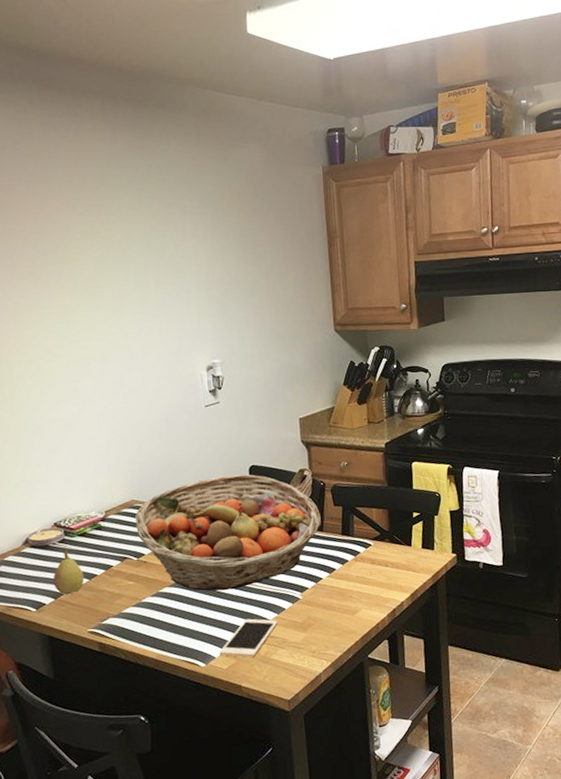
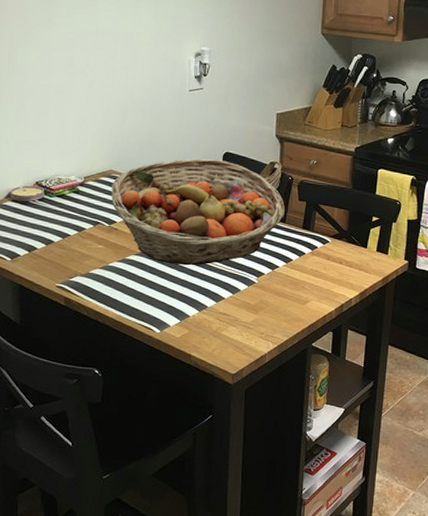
fruit: present [53,547,84,595] -> none [29,205,58,250]
cell phone: present [219,618,278,657] -> none [174,294,232,330]

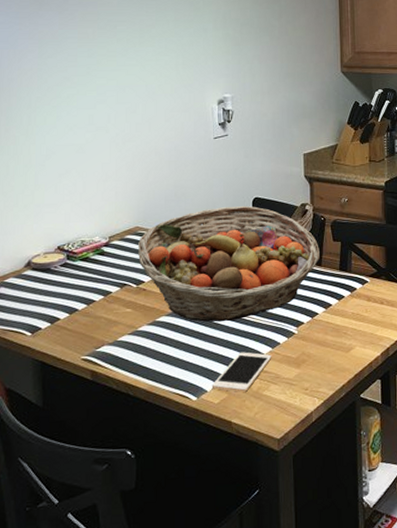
cell phone: none [174,294,232,330] -> present [211,352,272,392]

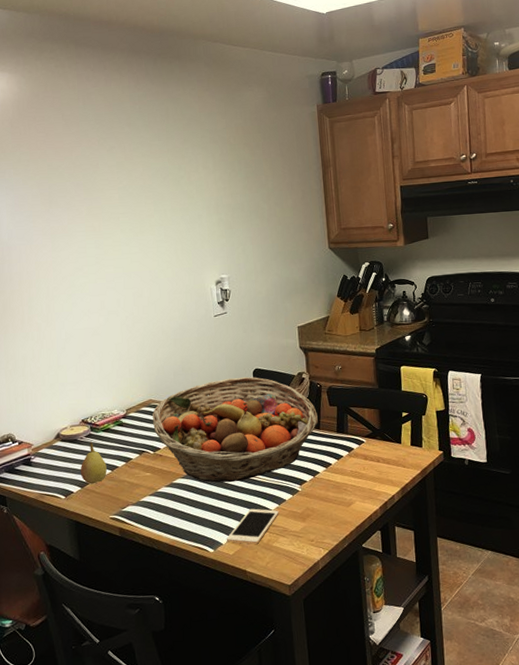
fruit: none [51,271,82,320] -> present [80,441,107,484]

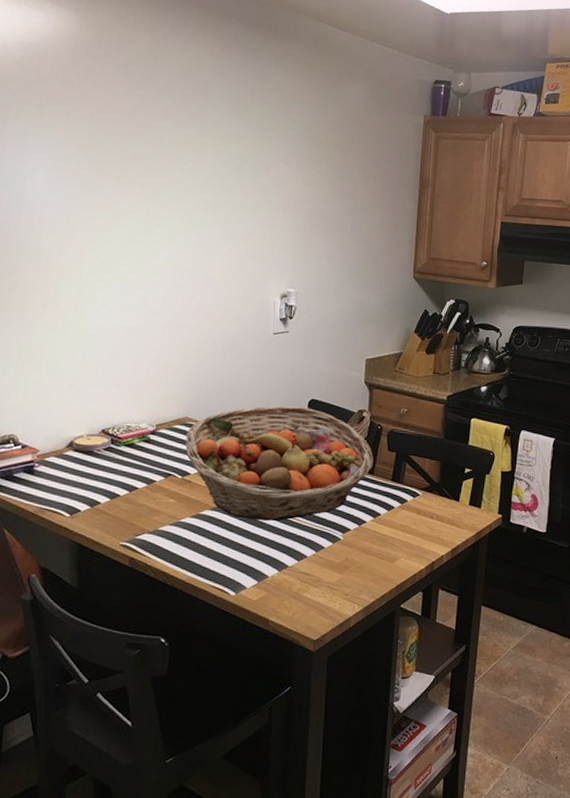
fruit: present [80,441,107,484] -> none [91,455,125,504]
cell phone: present [226,508,279,544] -> none [251,552,315,592]

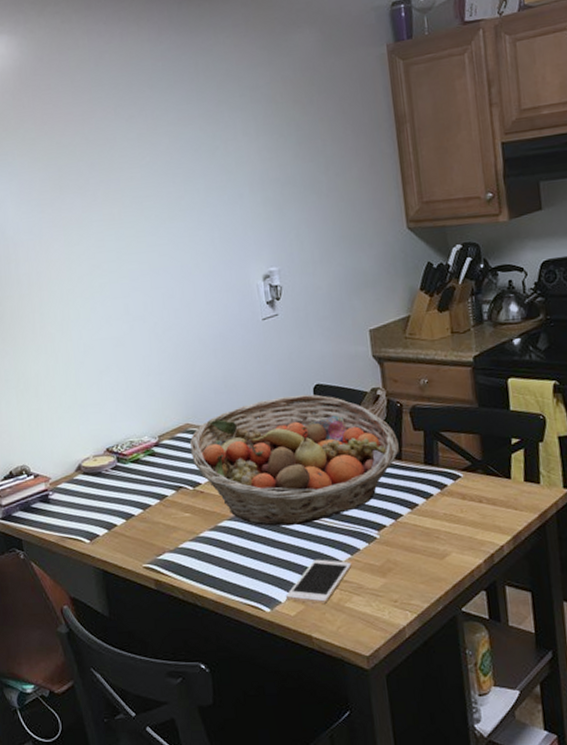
cell phone: none [251,552,315,592] -> present [285,559,352,604]

